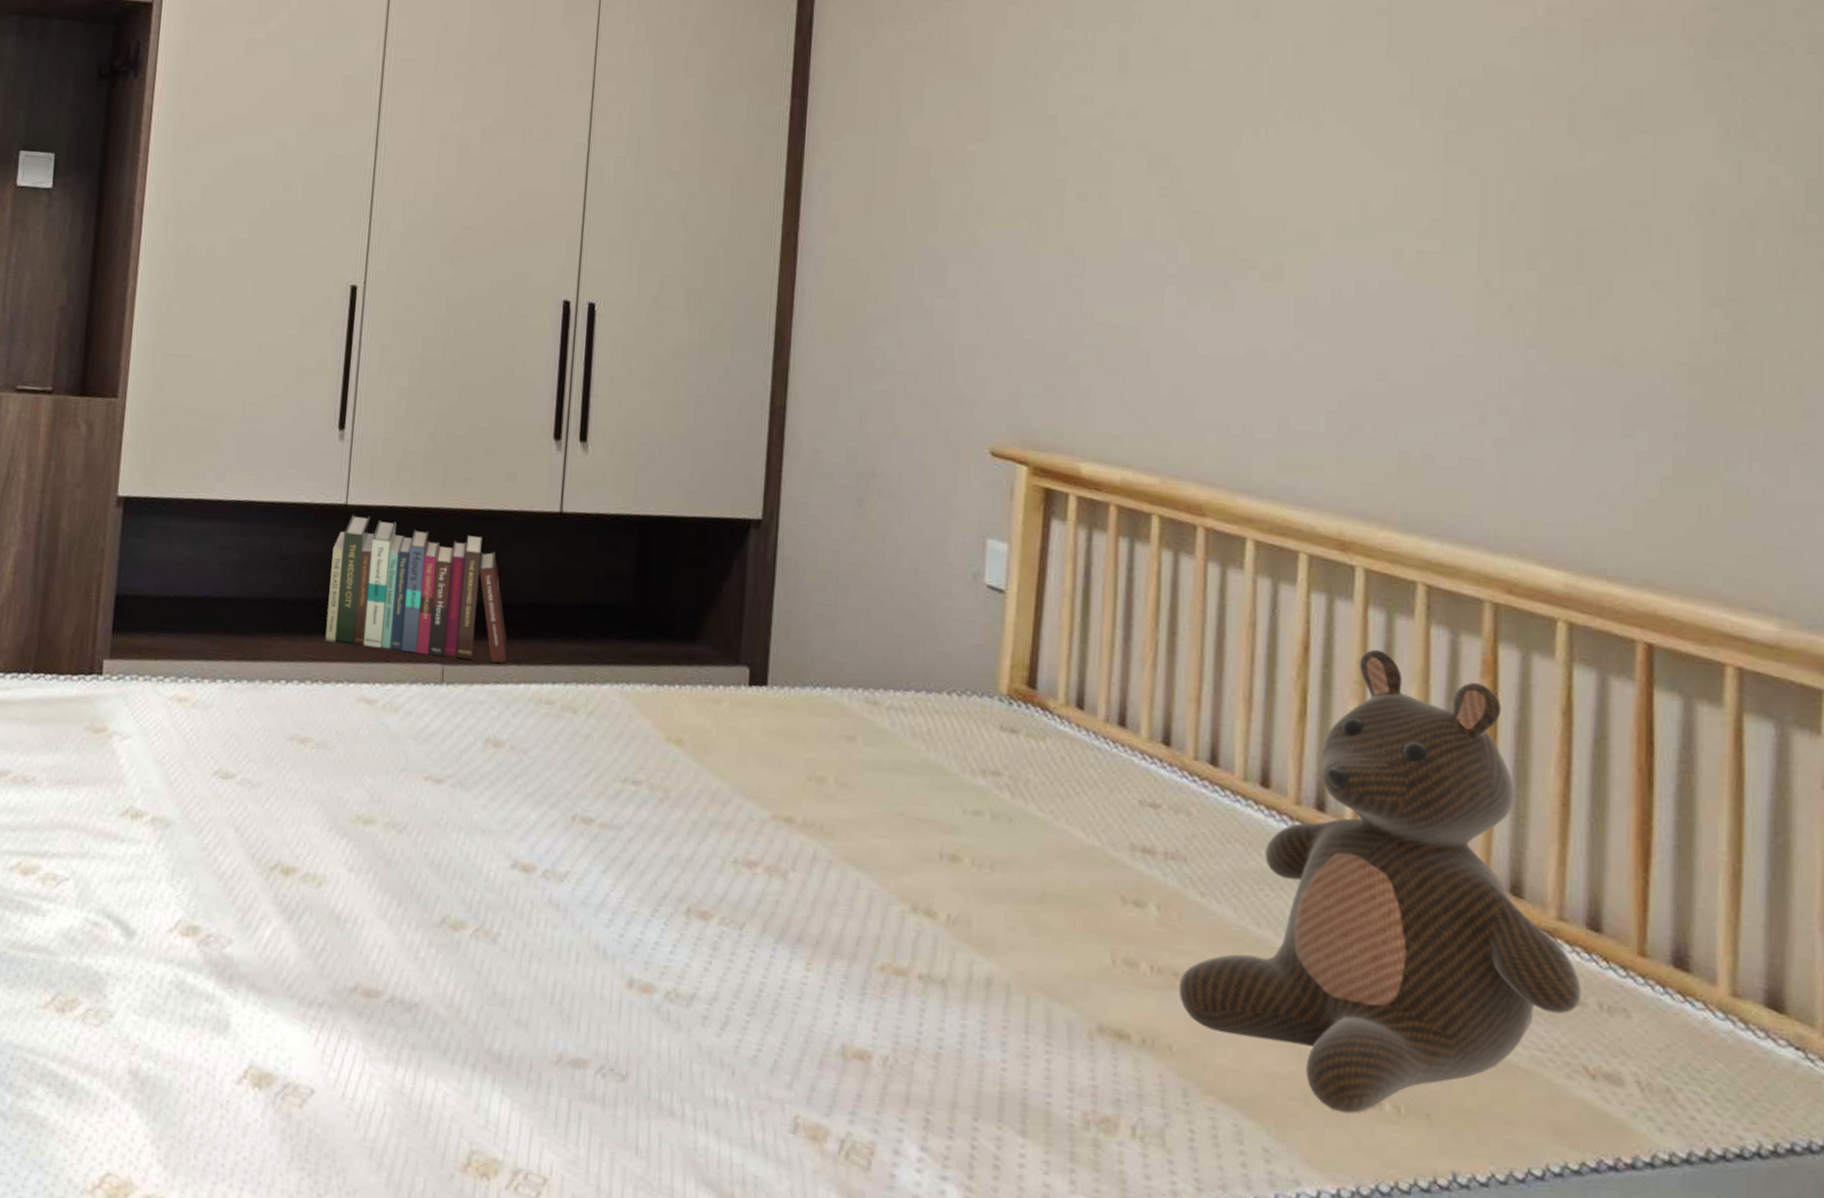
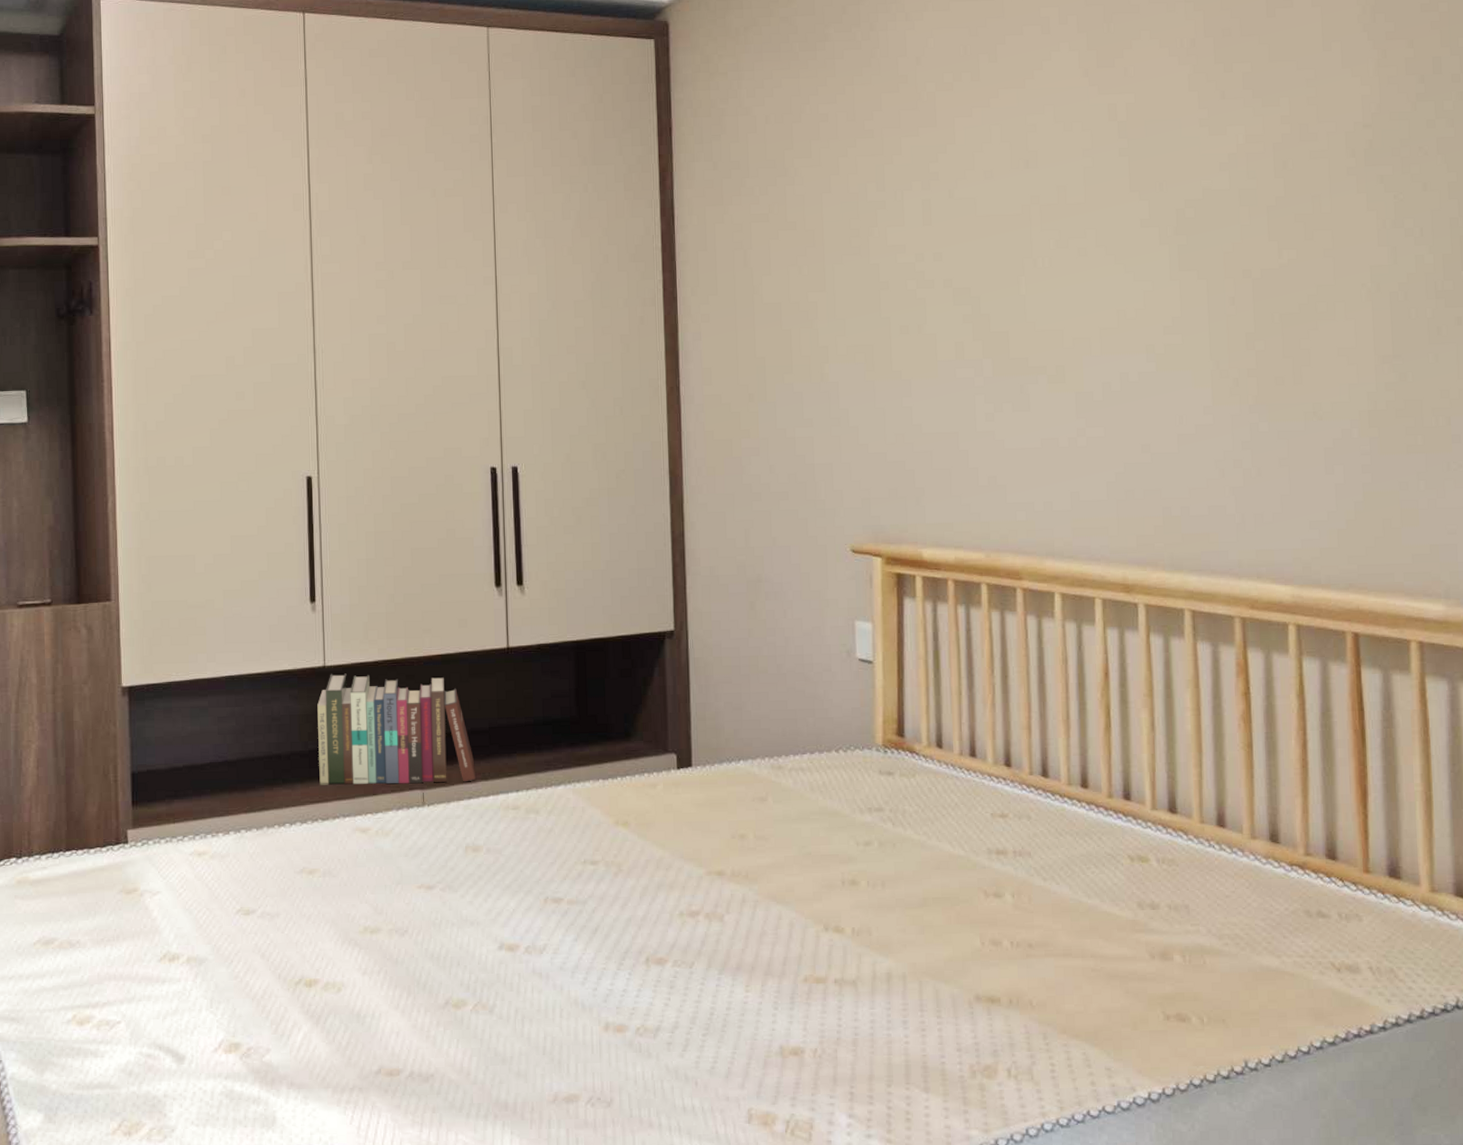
stuffed bear: present [1178,649,1581,1114] -> none [1033,666,1326,1030]

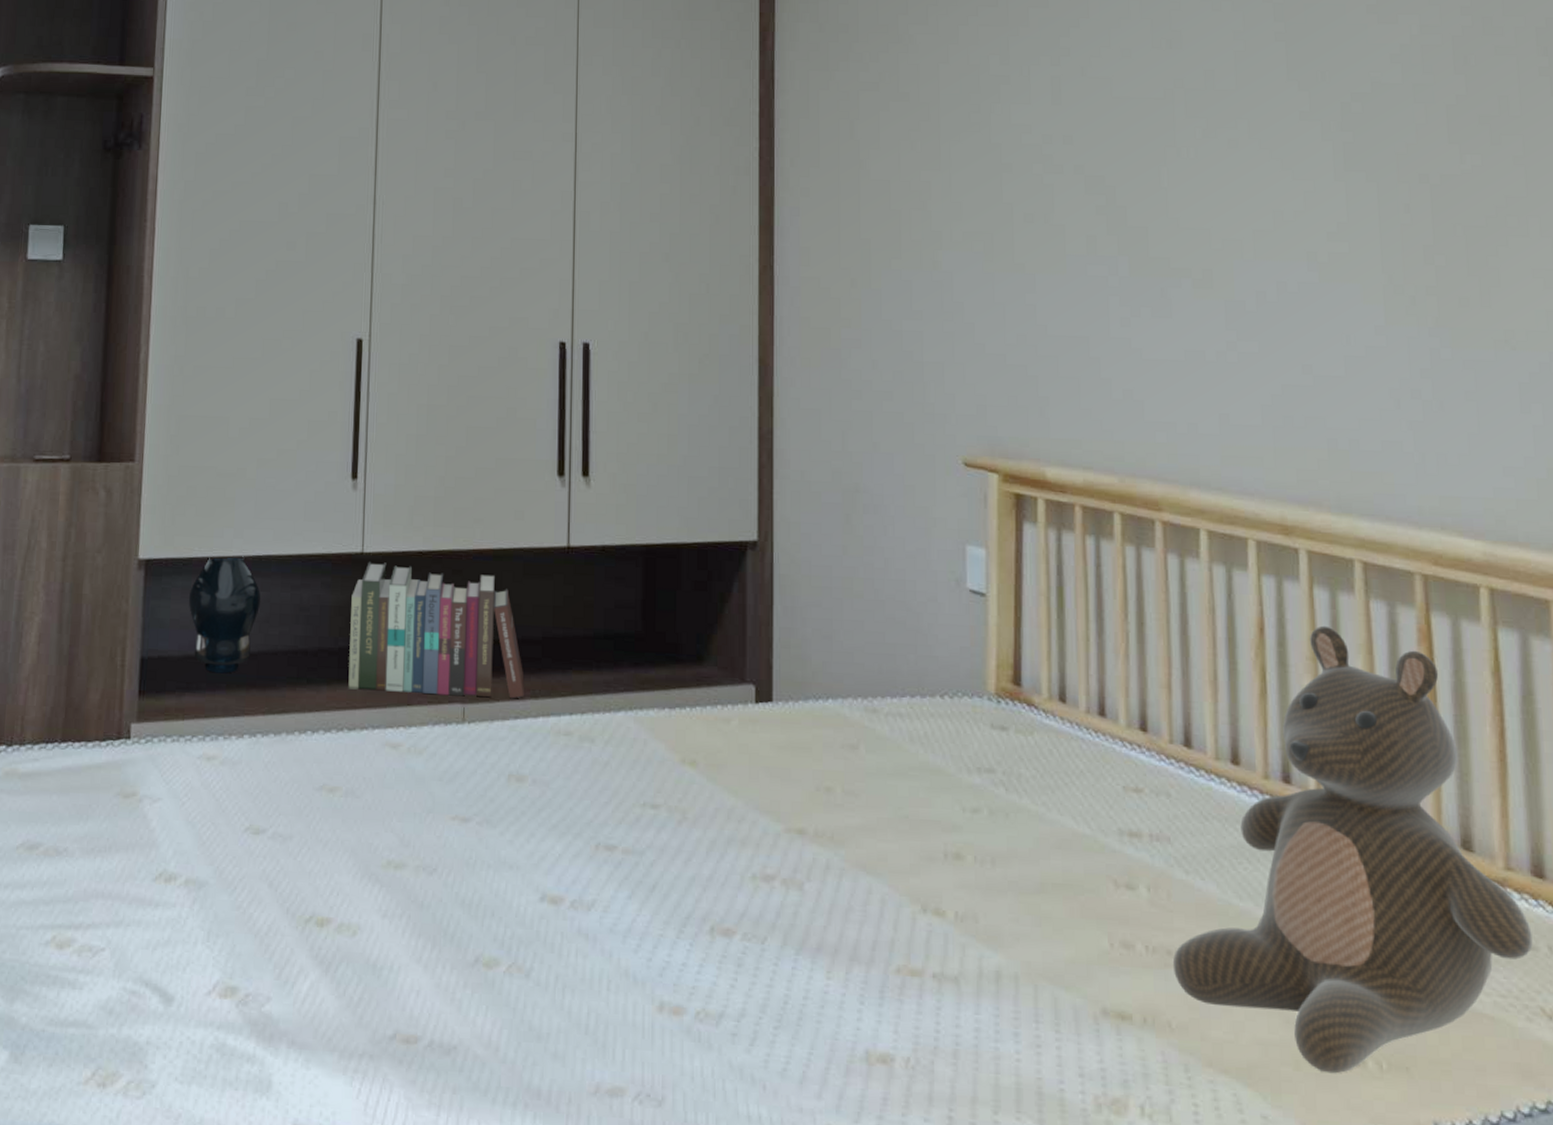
vase: none [170,677,236,781] -> present [188,556,261,674]
stuffed bear: none [1033,666,1326,1030] -> present [1172,625,1533,1074]

